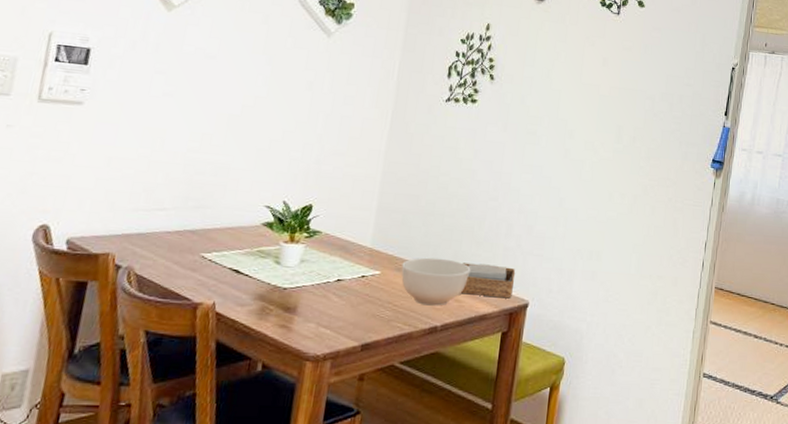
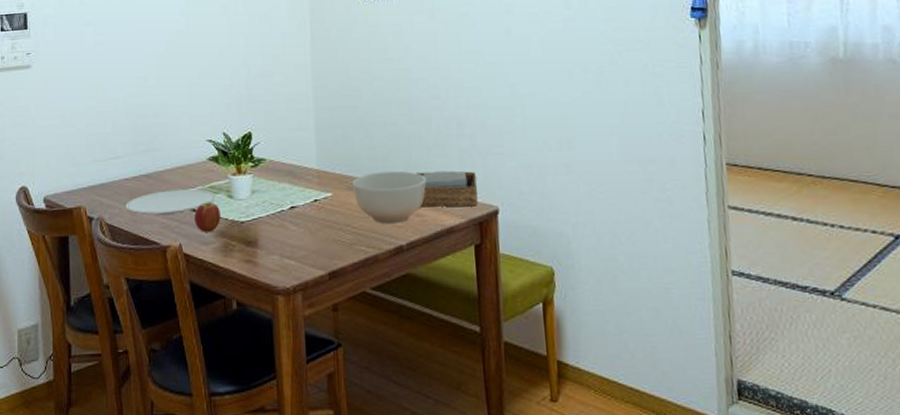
plate: none [161,248,263,273] -> present [125,188,216,215]
fruit: none [234,265,265,295] -> present [193,202,222,232]

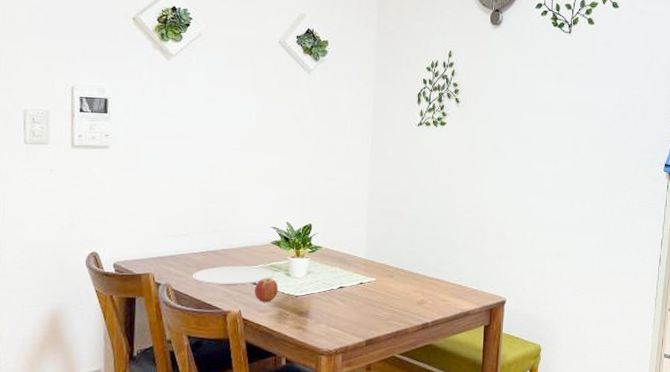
bowl: present [352,171,427,224] -> none [393,264,453,306]
napkin holder: present [416,170,478,208] -> none [445,268,493,297]

